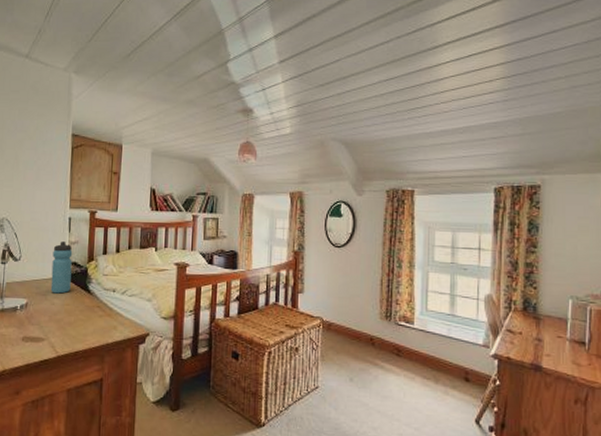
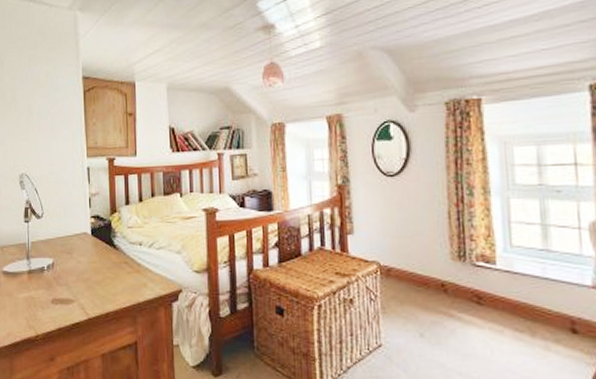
water bottle: present [50,242,73,294] -> none [74,194,95,251]

